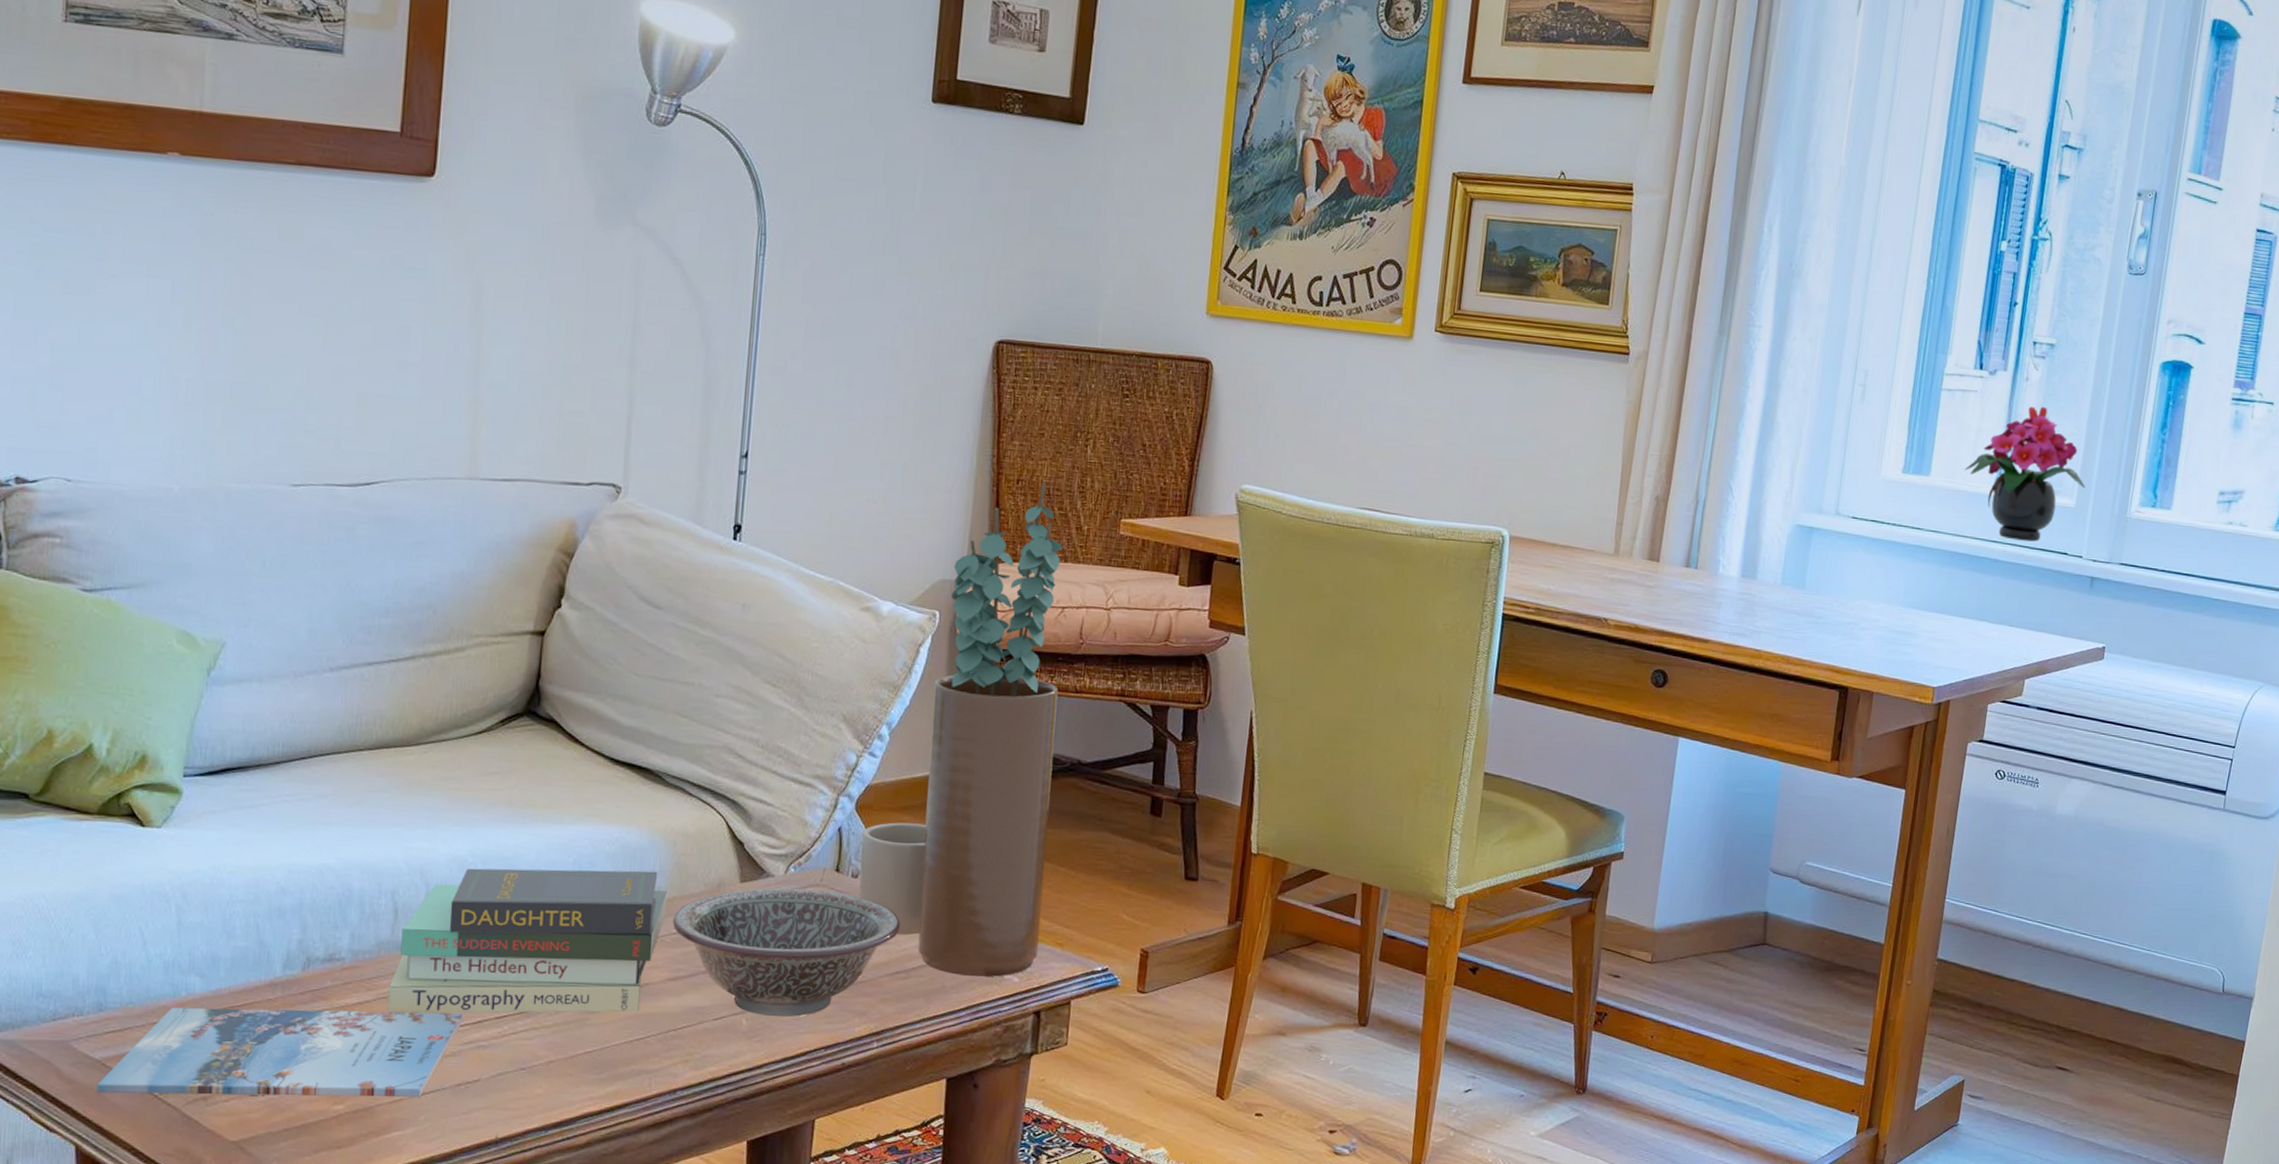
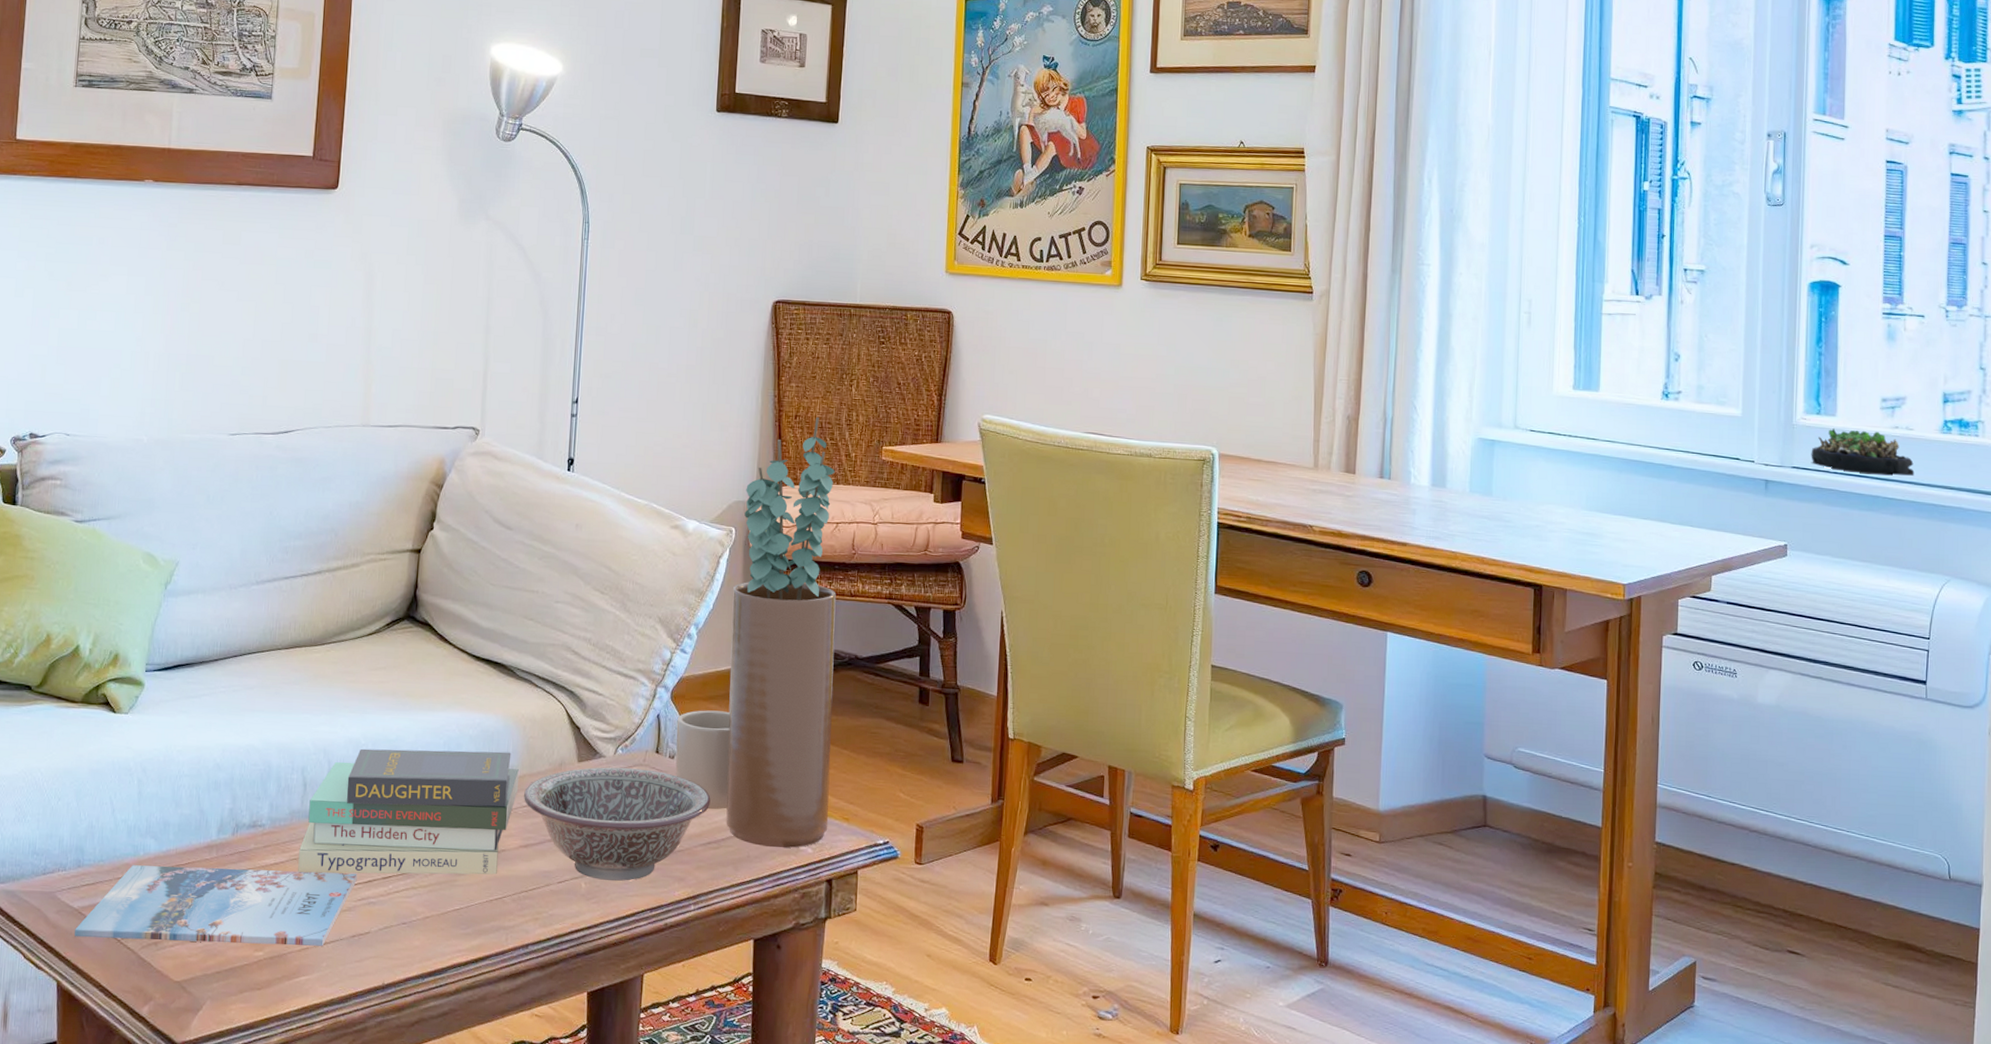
potted flower: present [1964,406,2086,542] -> none [1631,326,1750,449]
succulent plant: none [2139,523,2243,576] -> present [1811,428,1915,476]

